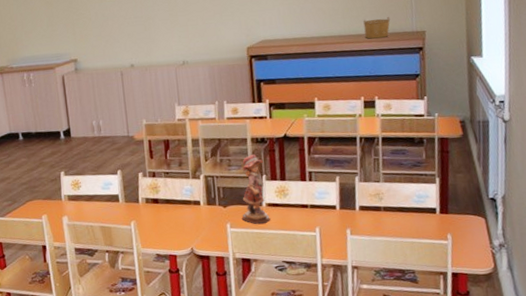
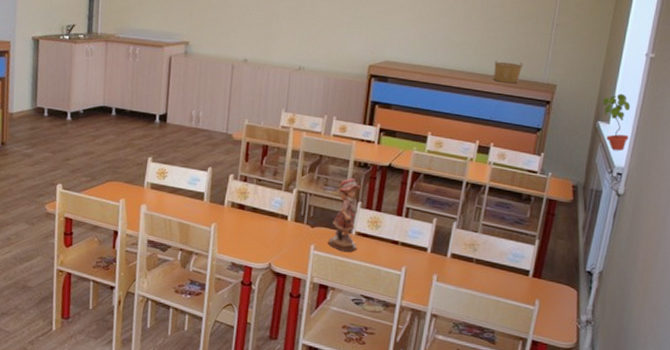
potted plant: none [471,27,504,82] -> present [603,93,631,152]

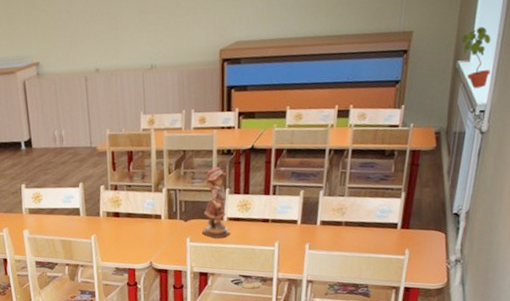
basket: present [494,61,523,84] -> none [347,14,377,41]

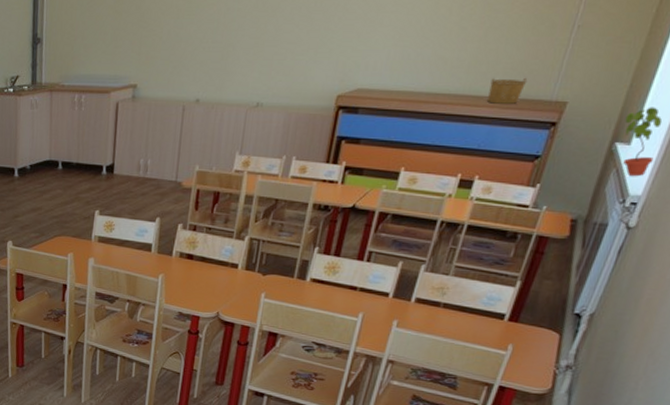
doll: present [202,166,230,238] -> none [280,221,321,299]
basket: none [347,14,377,41] -> present [487,77,528,105]

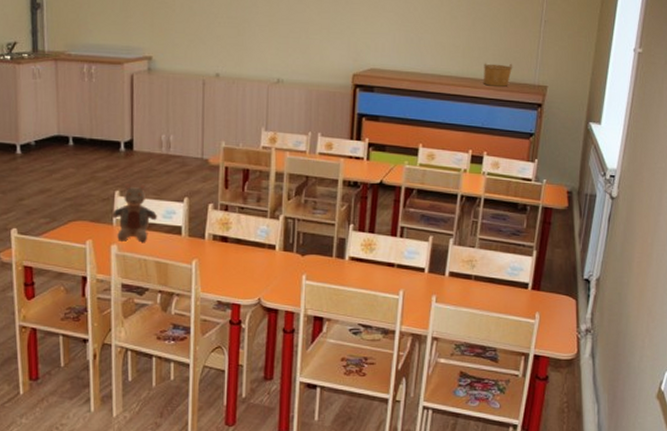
stuffed animal: none [90,202,132,257] -> present [111,182,158,242]
potted plant: present [623,107,663,177] -> none [593,92,621,153]

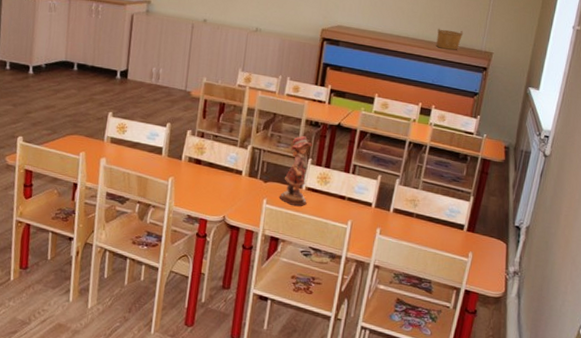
stuffed animal: present [111,182,158,242] -> none [103,105,143,158]
doll: none [321,198,354,279] -> present [280,135,313,206]

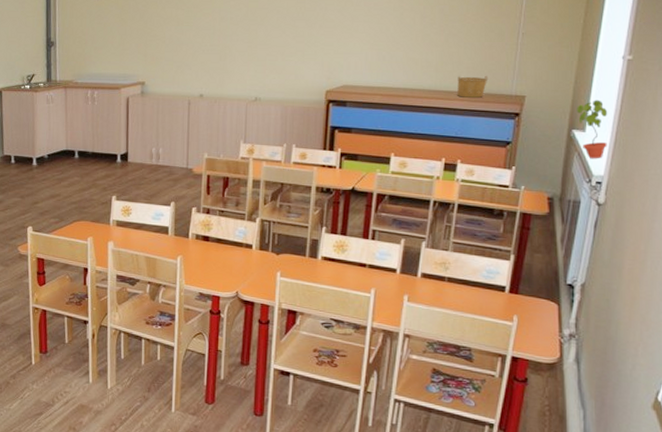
doll: present [280,135,313,206] -> none [294,203,326,277]
potted plant: none [533,62,558,116] -> present [577,100,608,160]

